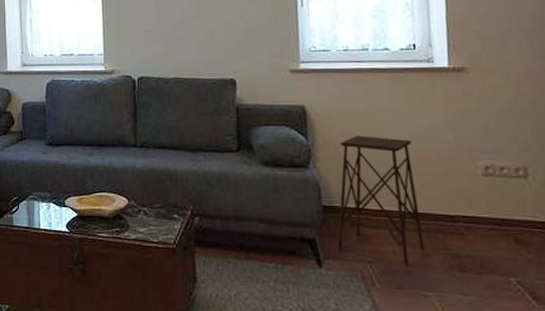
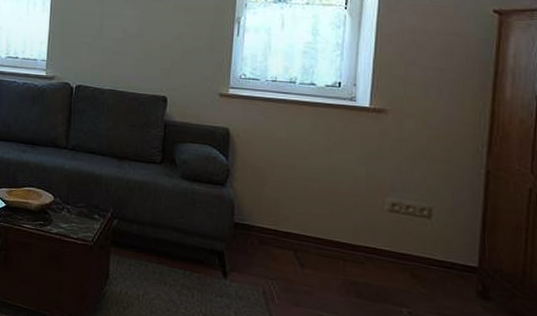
side table: present [337,135,425,265] -> none [244,161,326,286]

